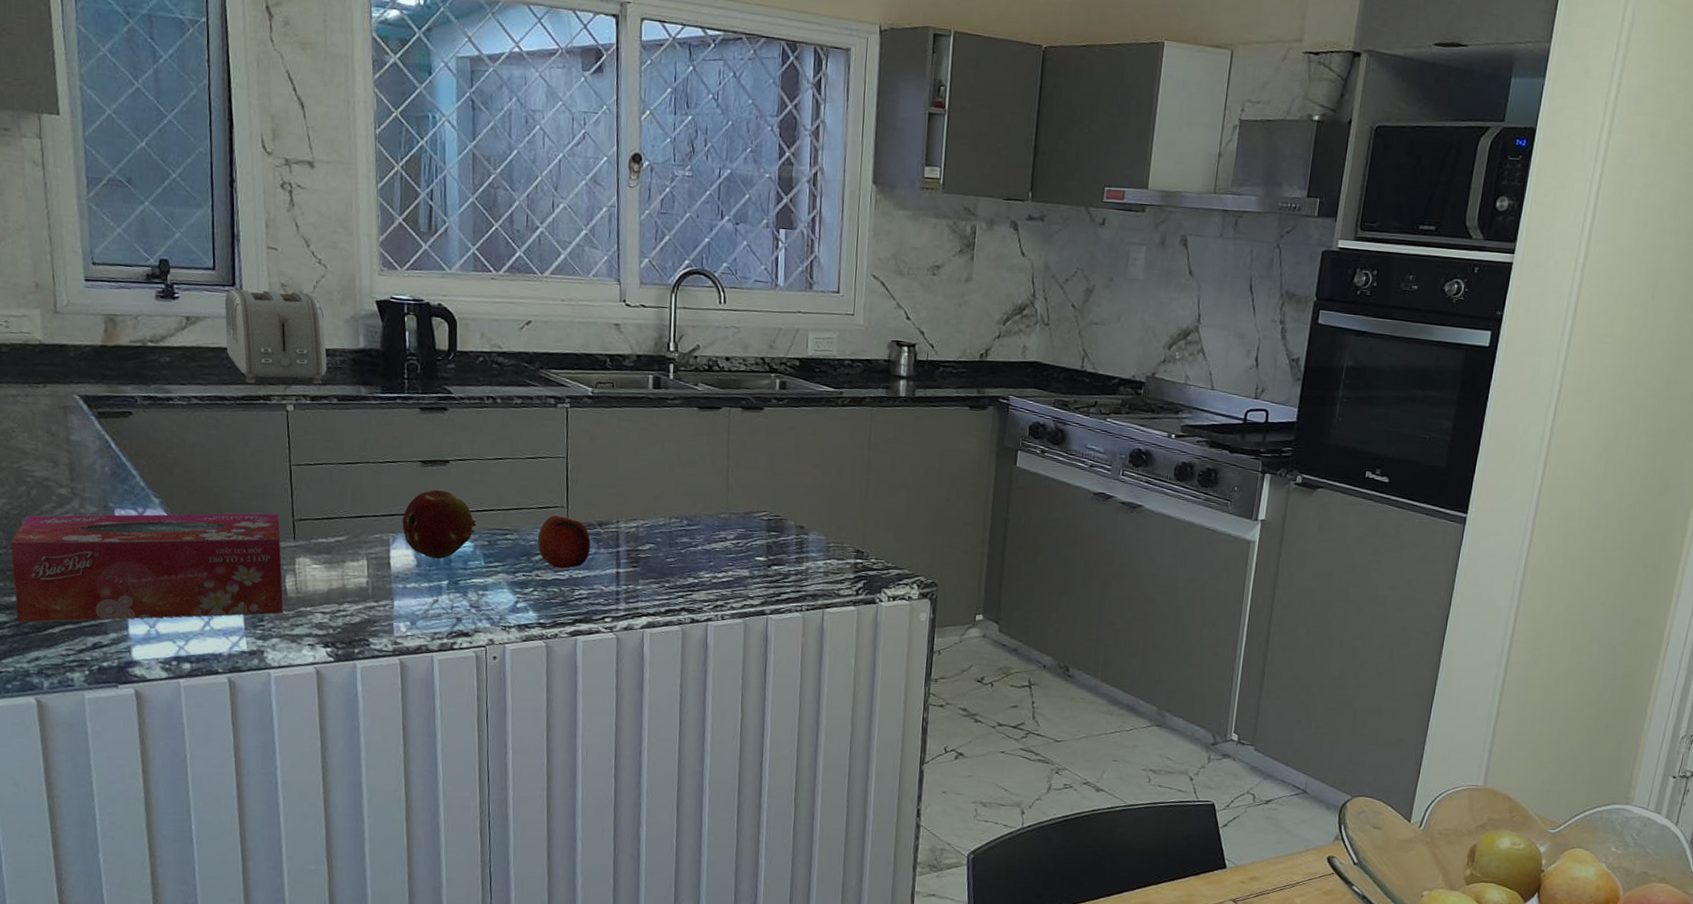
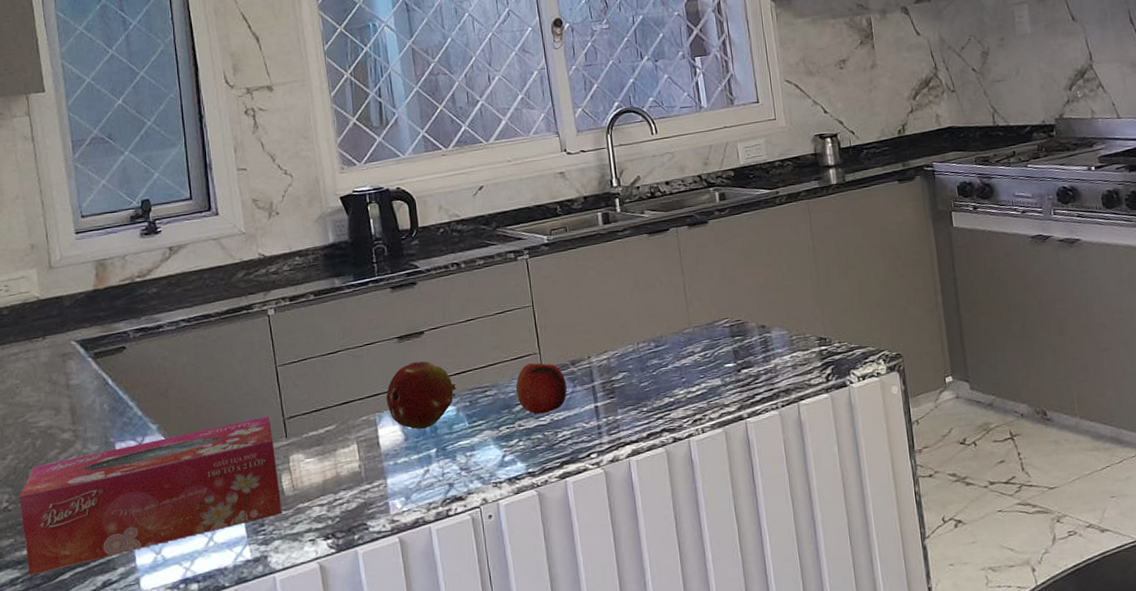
toaster: present [224,288,327,385] -> none [202,203,302,297]

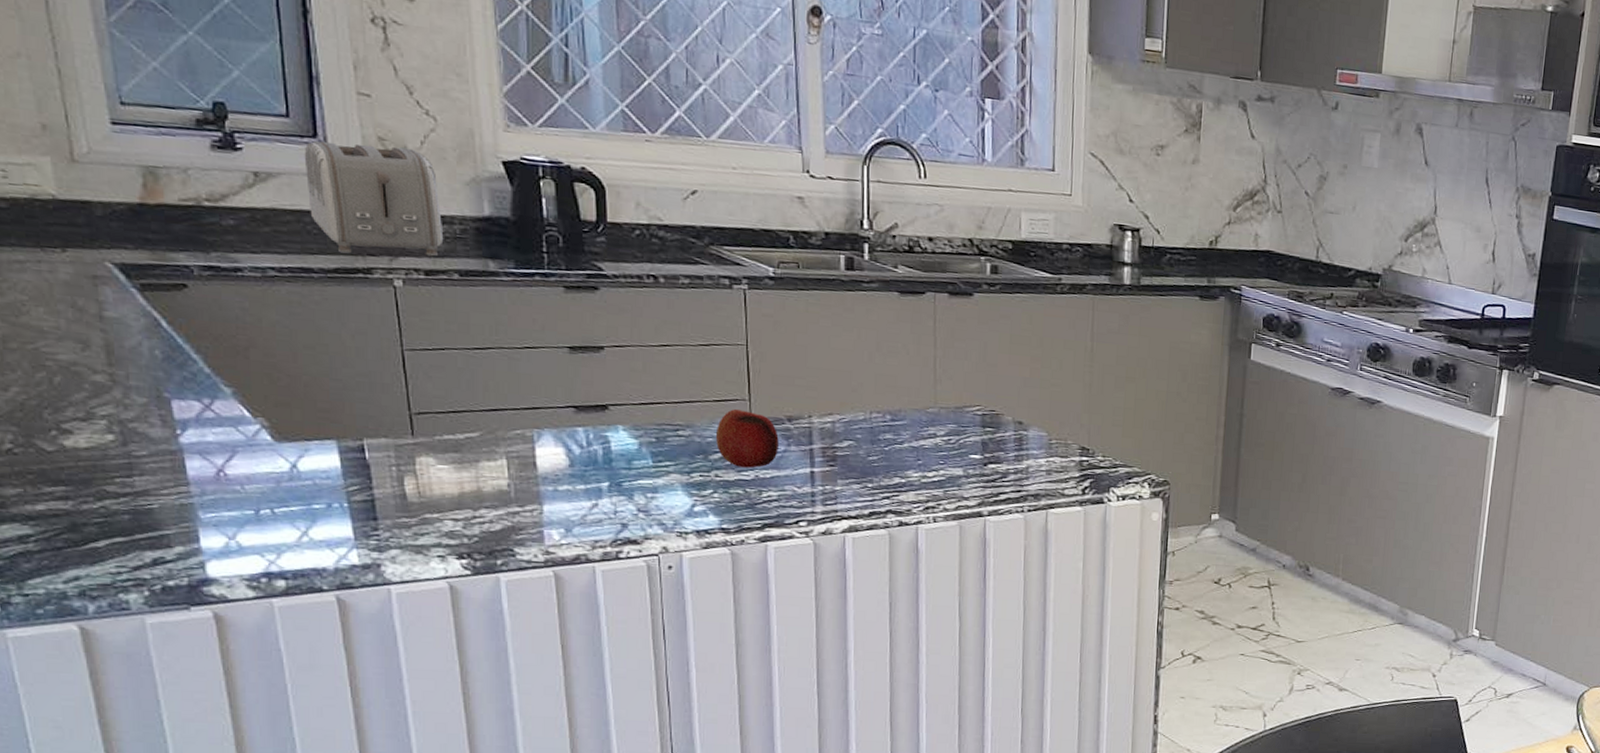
tissue box: present [18,416,283,576] -> none [28,405,403,536]
toaster: none [202,203,302,297] -> present [304,141,444,257]
fruit: present [386,361,457,430] -> none [549,380,641,458]

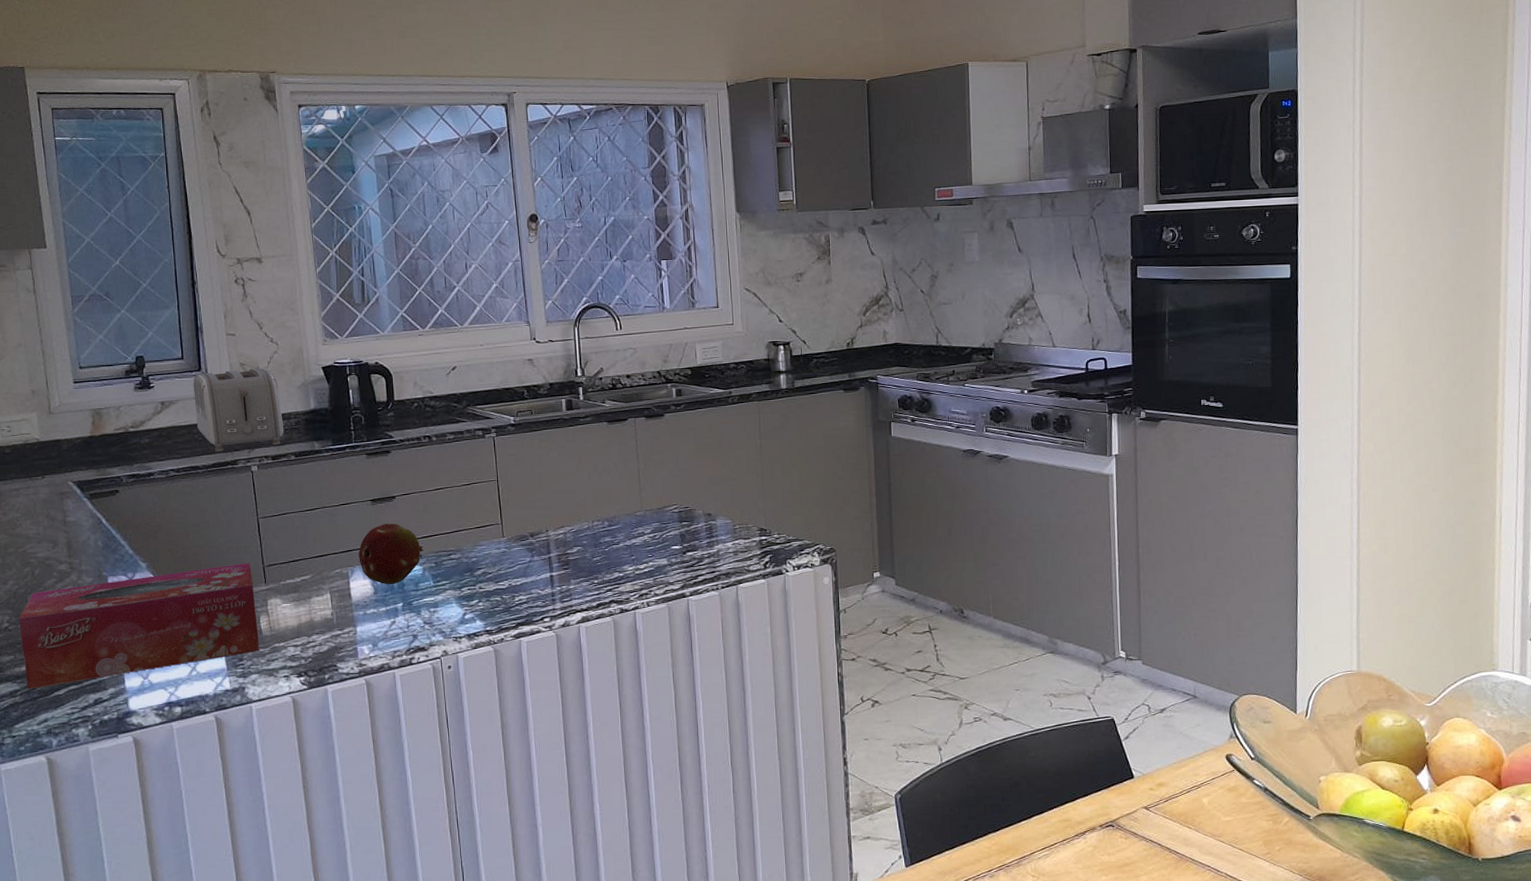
tissue box: none [28,405,403,536] -> present [18,562,260,689]
fruit: none [549,380,641,458] -> present [359,523,424,585]
fruit: present [715,409,779,468] -> none [478,532,525,579]

